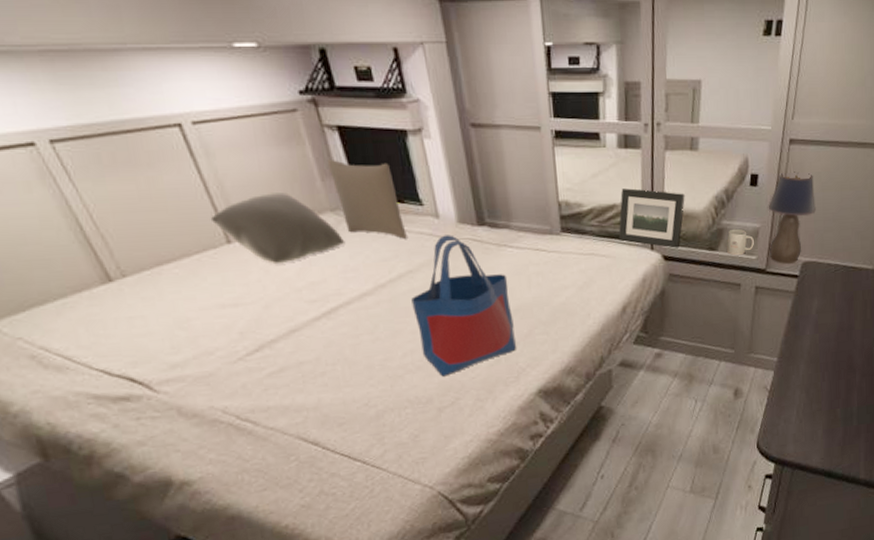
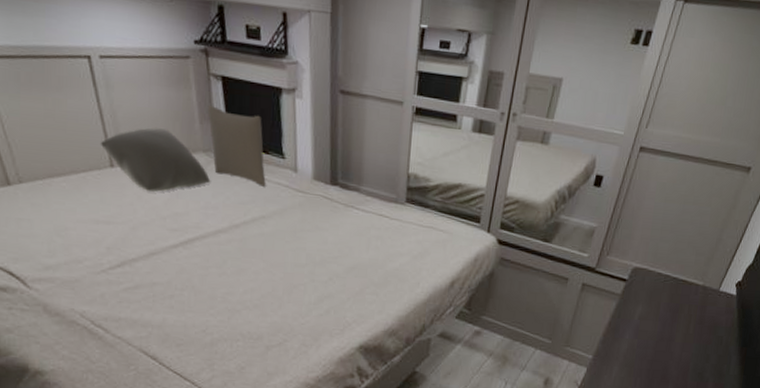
tote bag: present [411,235,516,377] -> none [259,188,349,318]
picture frame: present [618,188,685,248] -> none [458,170,529,235]
mug: present [726,228,755,256] -> none [559,224,589,251]
table lamp: present [768,171,816,265] -> none [602,178,658,268]

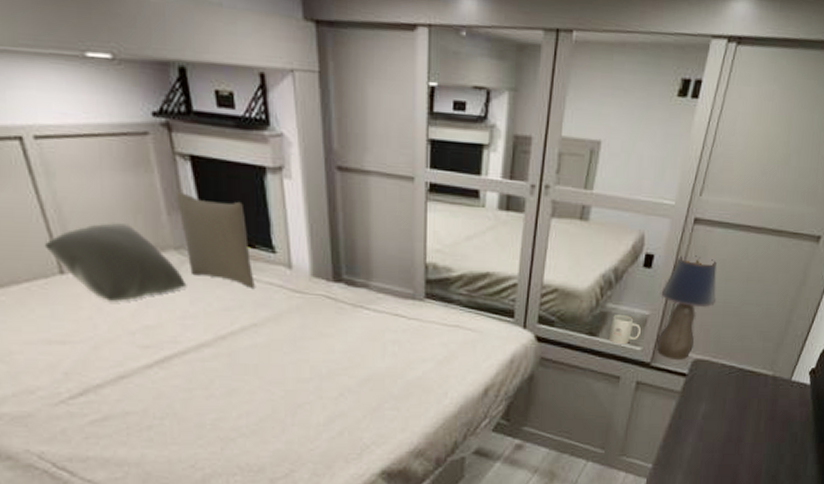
mug: none [559,224,589,251] -> present [608,314,642,345]
table lamp: none [602,178,658,268] -> present [657,255,717,361]

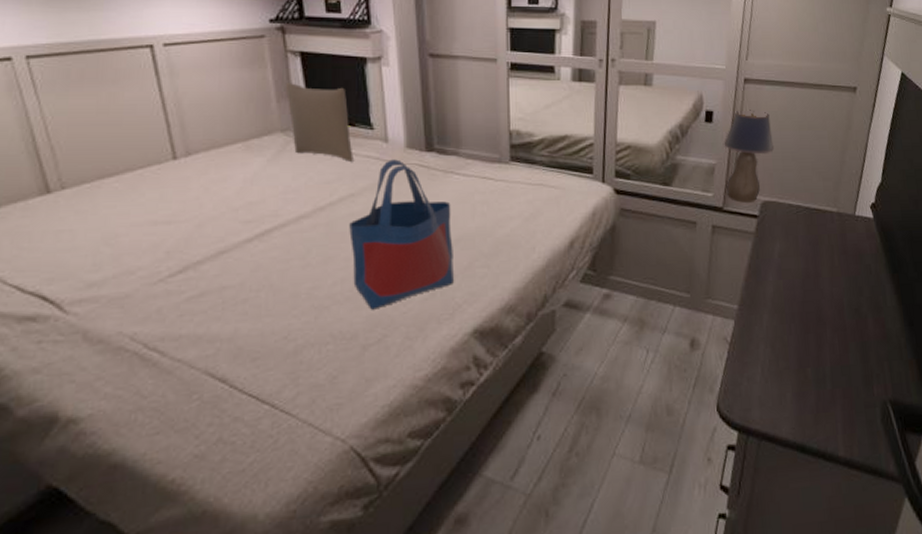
pillow: present [44,223,187,301] -> none [161,112,291,181]
tote bag: none [253,288,362,445] -> present [349,159,454,310]
mug: present [608,314,642,345] -> none [680,164,711,192]

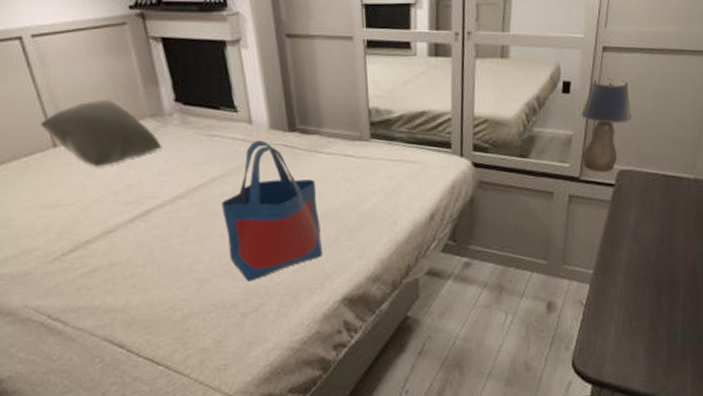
pillow: none [161,112,291,181] -> present [40,99,162,166]
pillow: present [285,81,353,162] -> none [150,68,221,144]

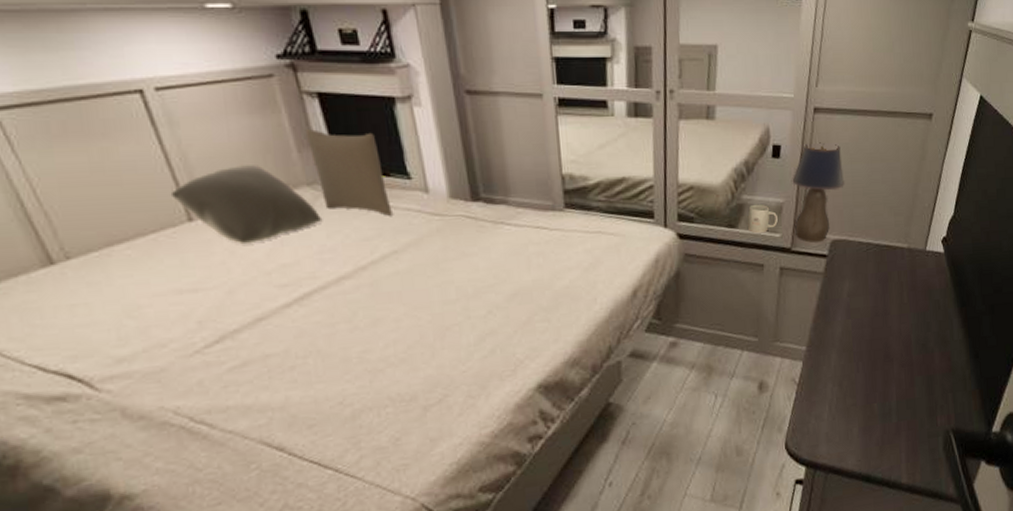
pillow: none [150,68,221,144] -> present [305,128,392,216]
tote bag: present [222,140,322,281] -> none [395,211,513,371]
mug: none [538,136,568,164] -> present [747,204,779,234]

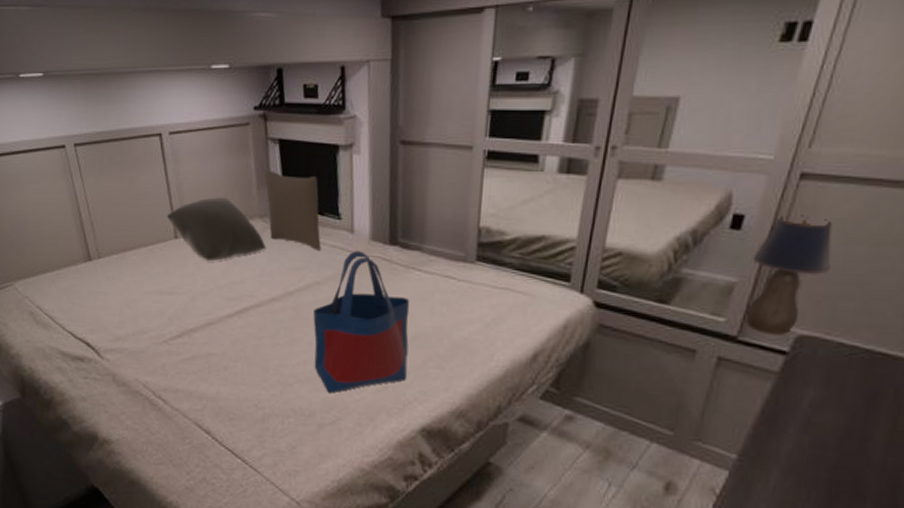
tote bag: none [395,211,513,371] -> present [313,251,410,393]
mug: present [747,204,779,234] -> none [682,280,726,315]

